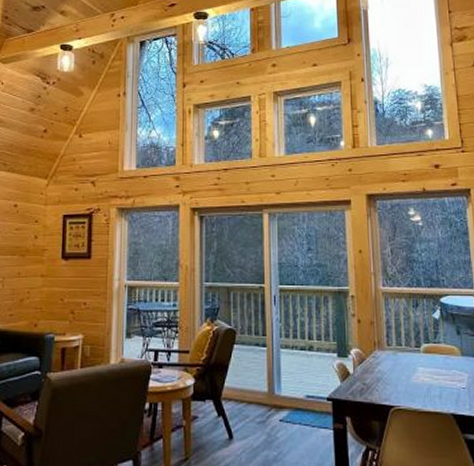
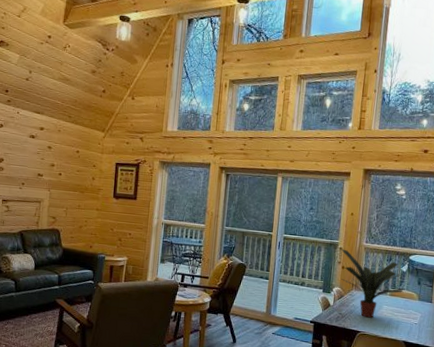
potted plant: none [352,297,440,386] -> present [341,249,403,318]

